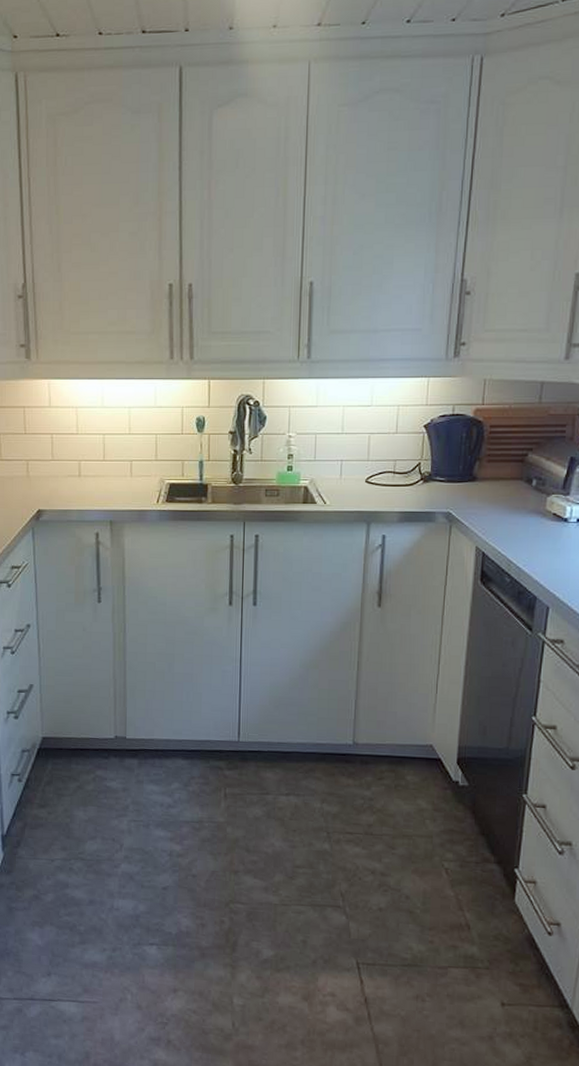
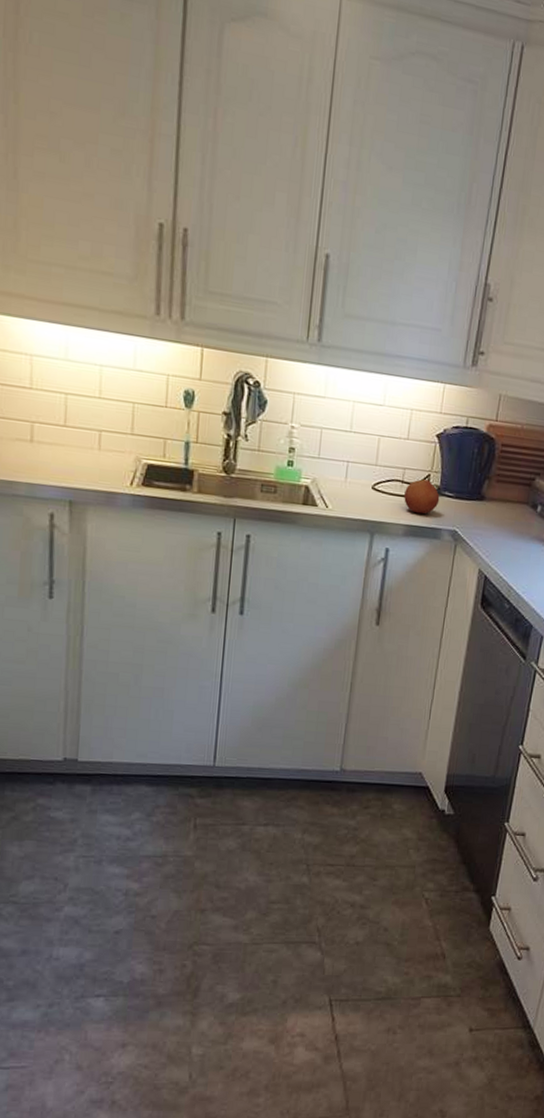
fruit: none [397,468,432,500] -> present [404,479,440,514]

